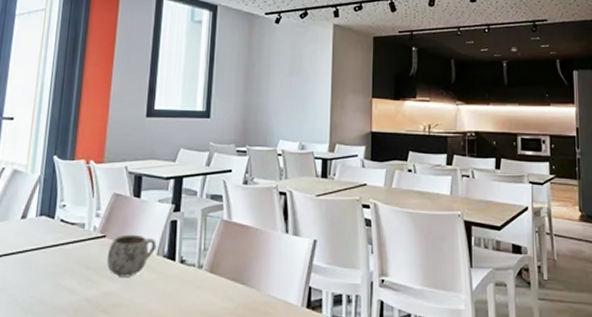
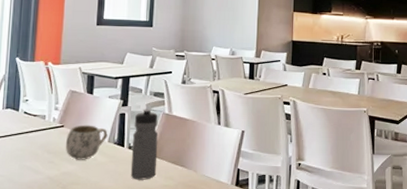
water bottle: none [182,214,216,301] -> present [130,109,159,180]

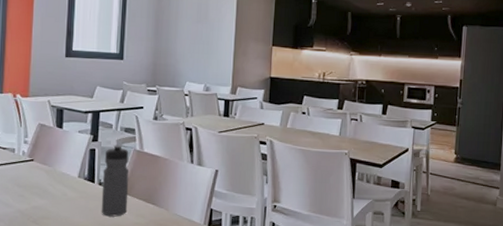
mug: present [65,125,108,160] -> none [35,159,78,195]

